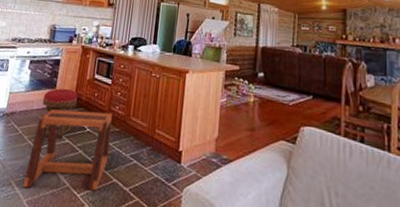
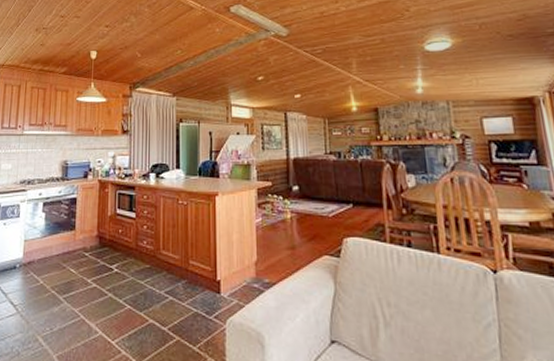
stool: present [22,109,113,191] -> none [50,249,142,341]
stool: present [42,88,78,139] -> none [62,228,101,283]

